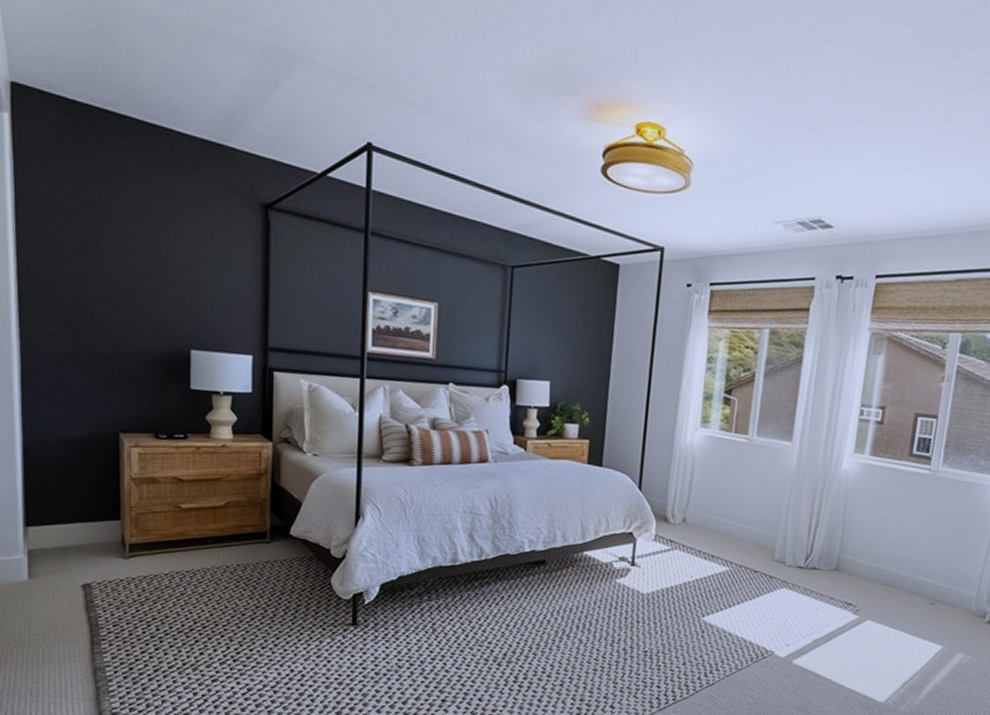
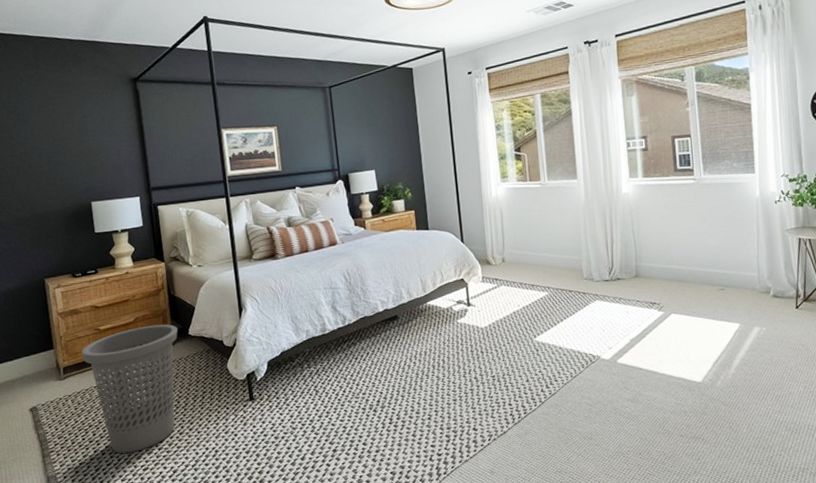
laundry basket: none [155,514,277,659] -> present [81,324,178,454]

